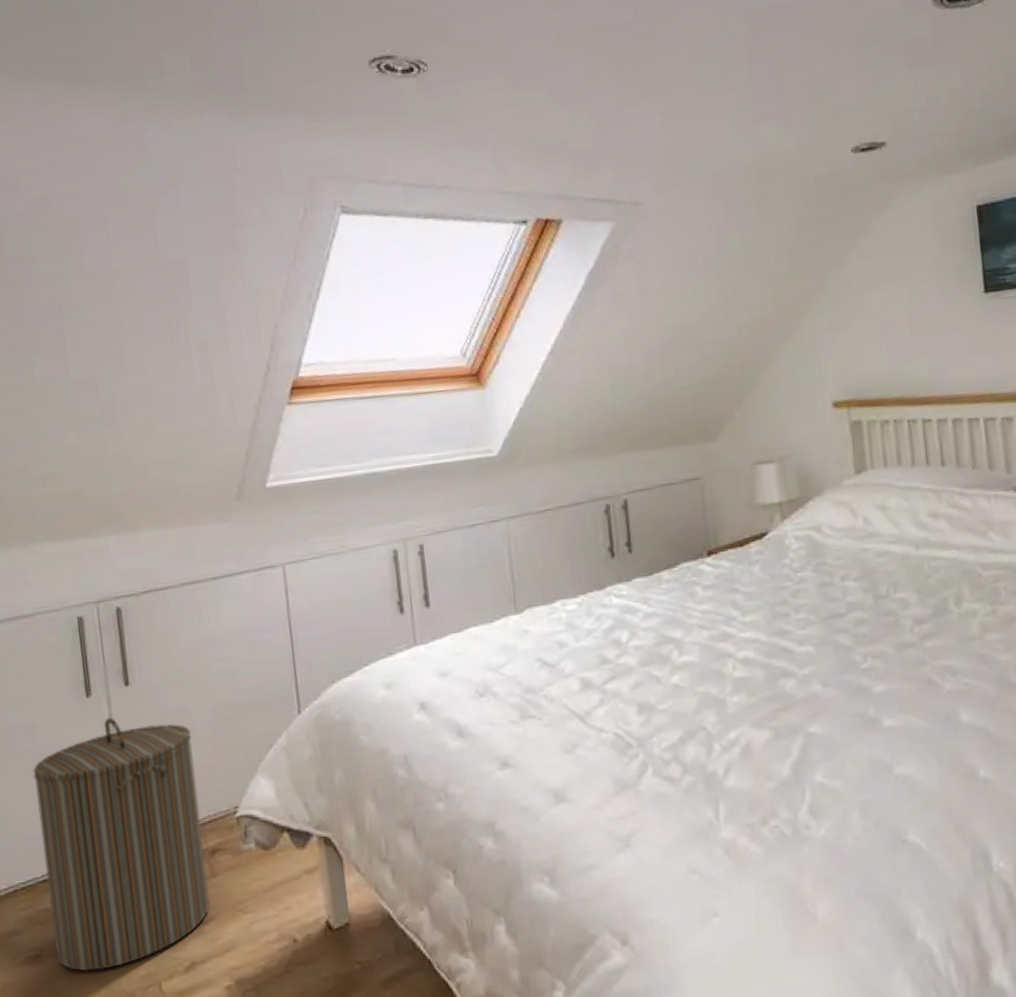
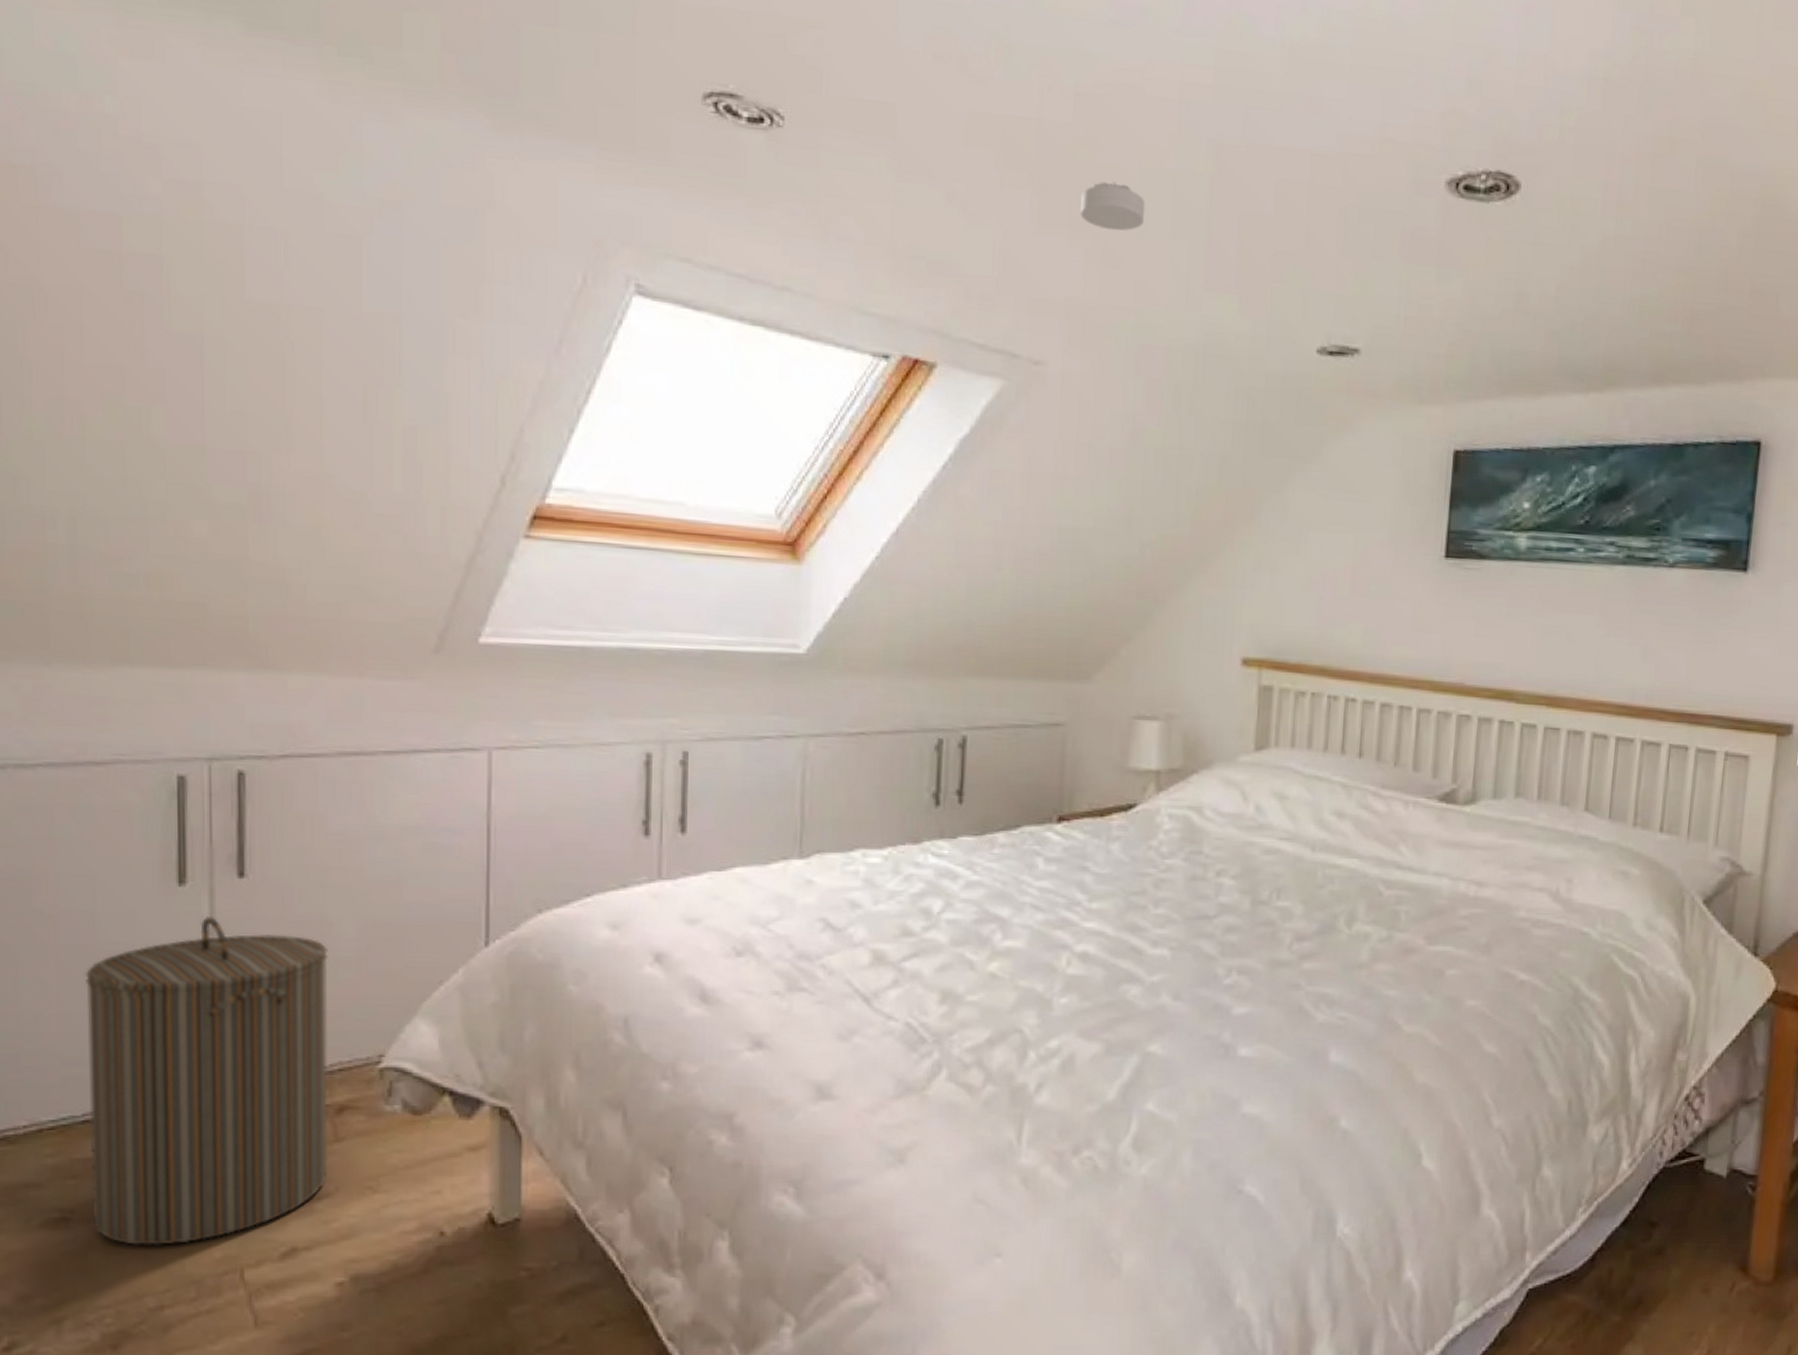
smoke detector: none [650,56,701,94] -> present [1080,181,1146,231]

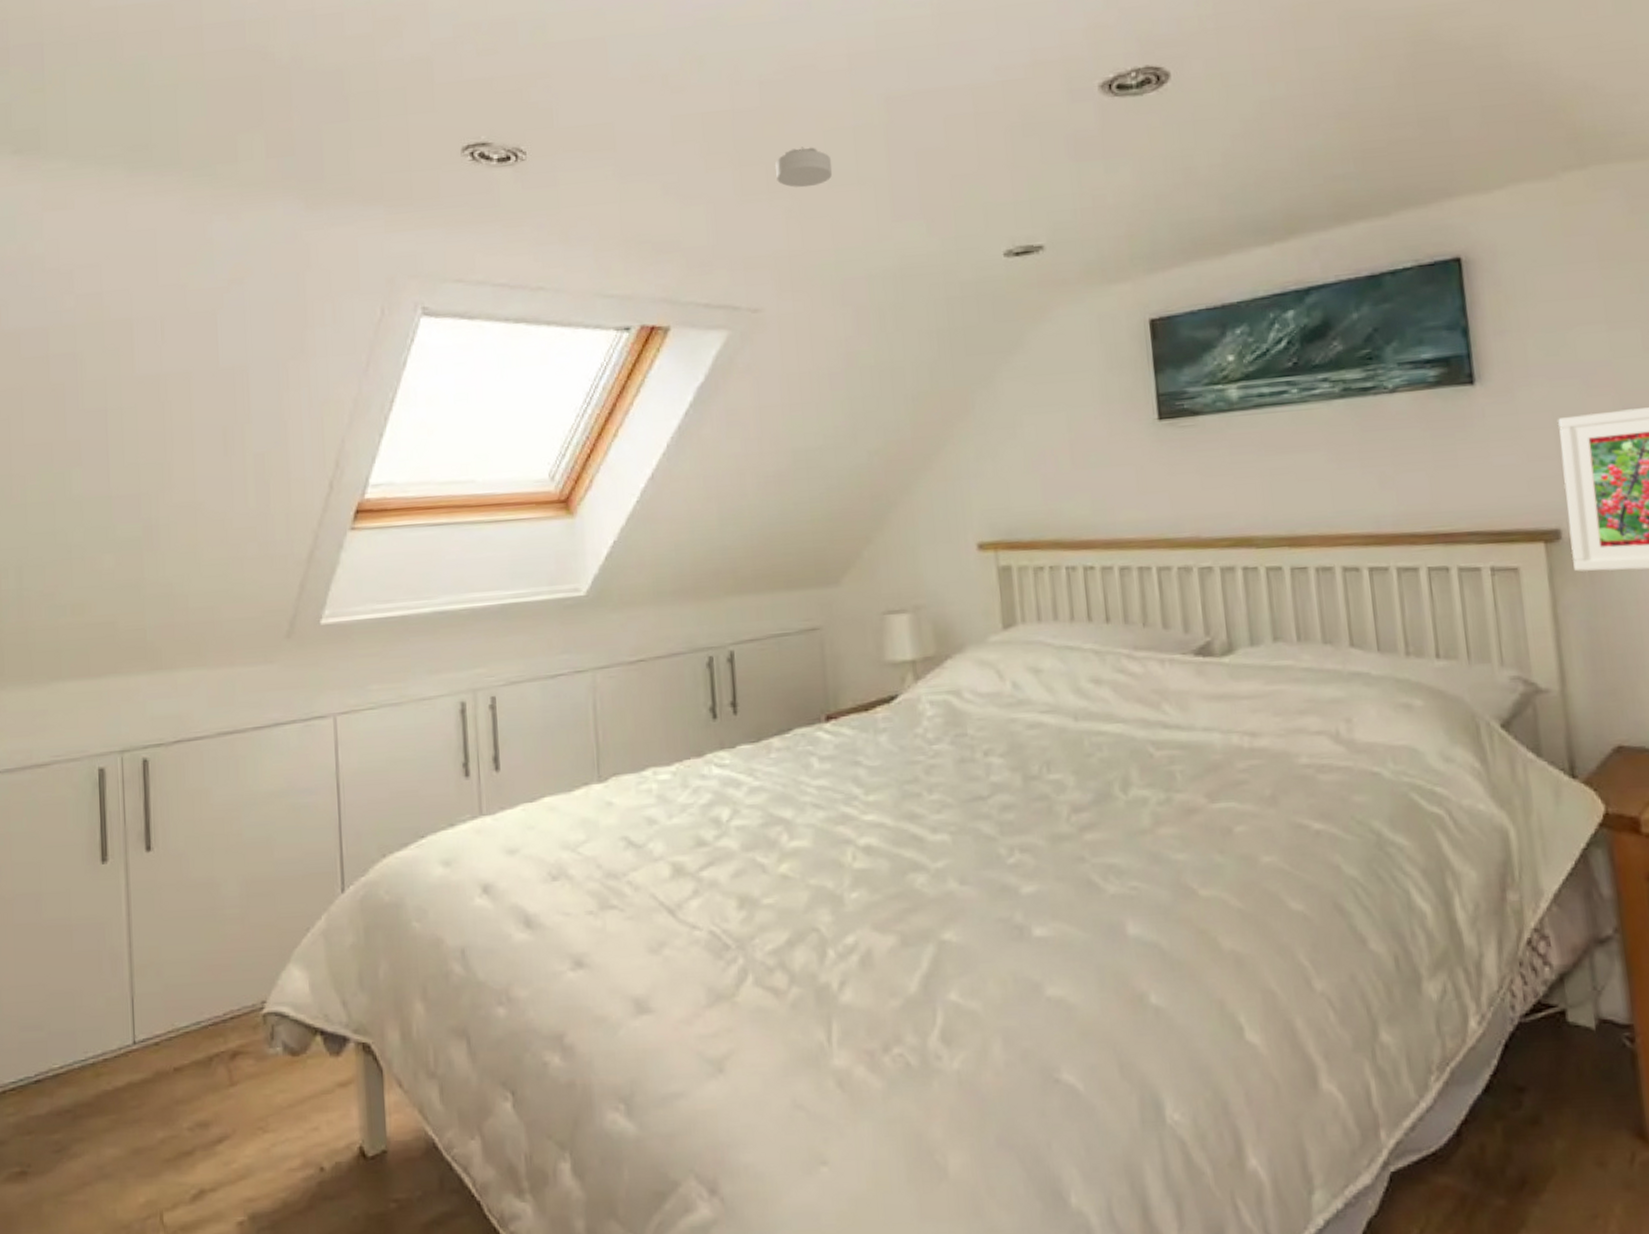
laundry hamper: present [85,916,328,1245] -> none [35,888,226,1194]

